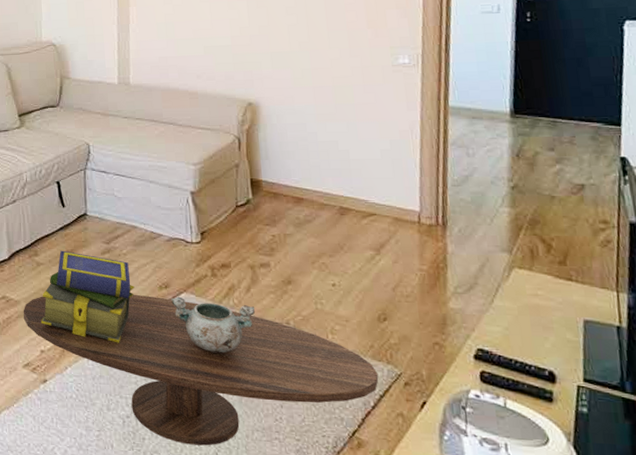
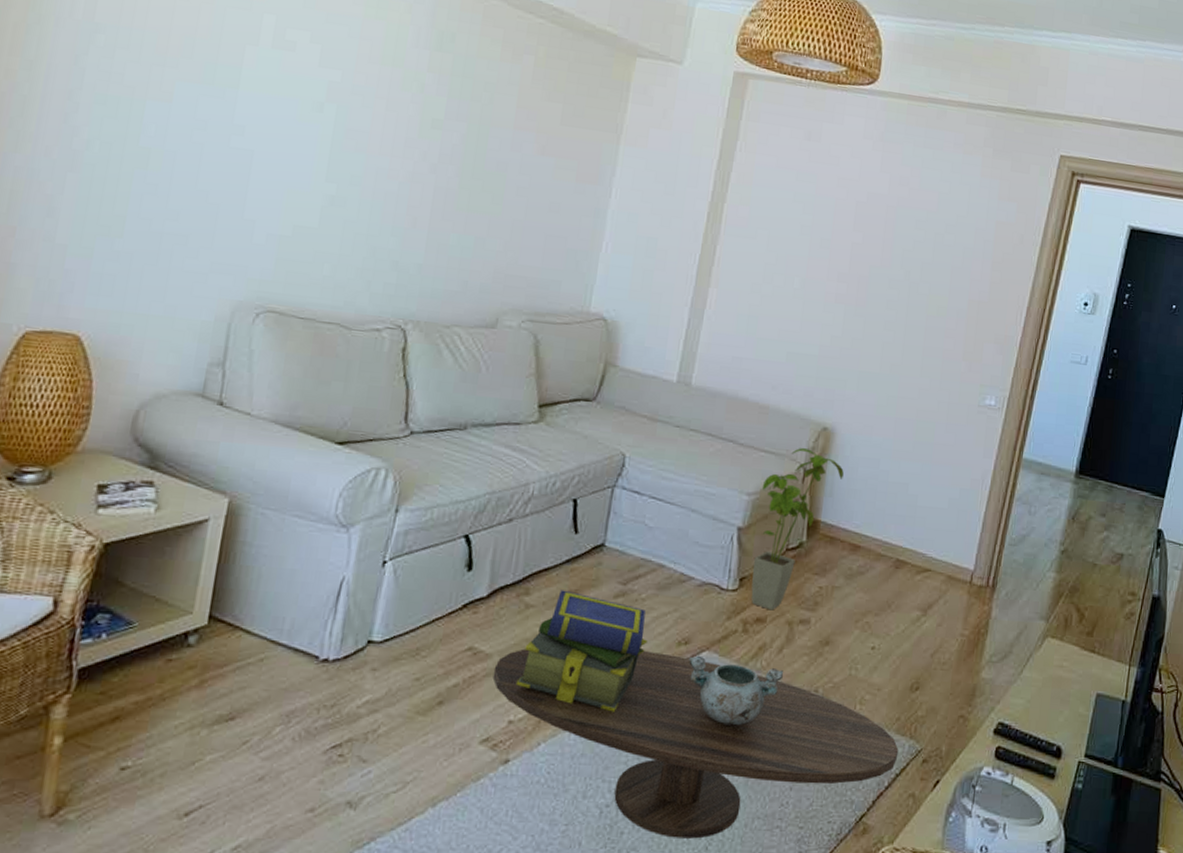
house plant: none [204,121,275,257] -> present [751,447,844,611]

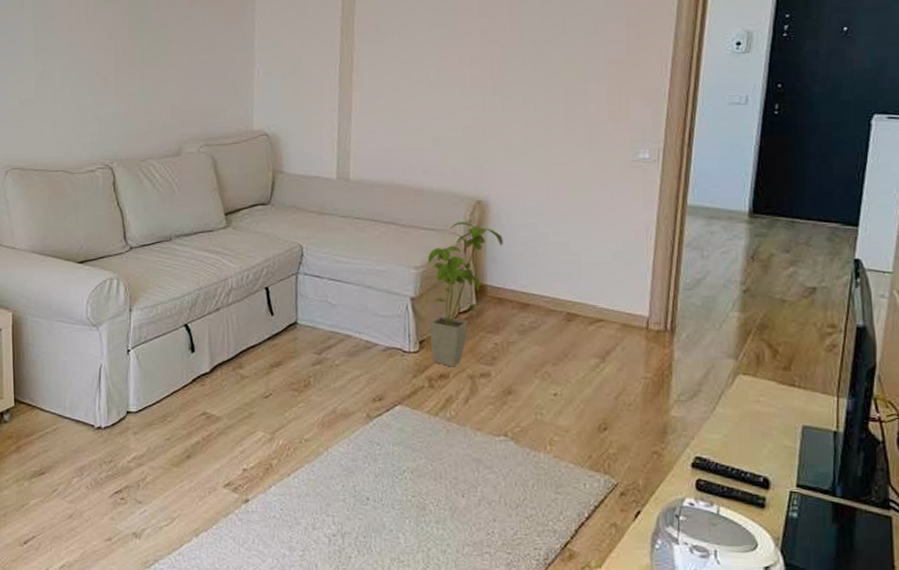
coffee table: present [492,648,899,839] -> none [225,407,595,562]
stack of books: present [515,590,648,712] -> none [244,362,346,460]
decorative bowl: present [689,655,784,726] -> none [385,409,473,468]

